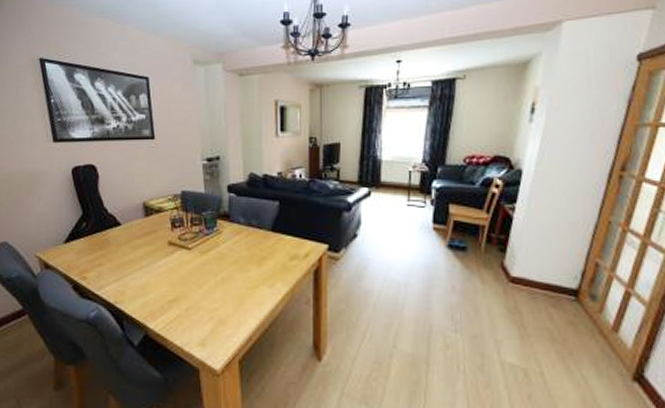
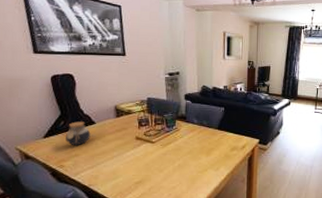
jar: none [88,222,116,252] -> present [66,121,91,145]

